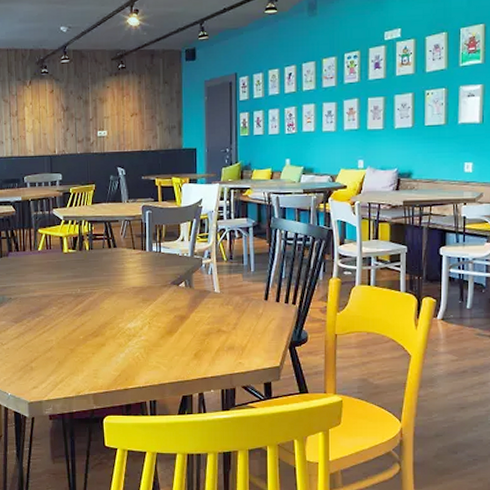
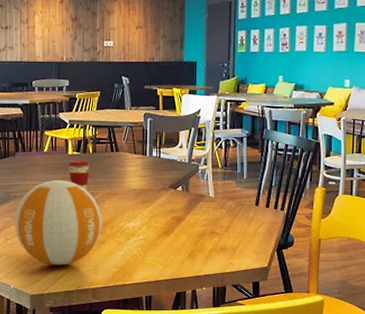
volleyball: none [9,280,102,371] -> present [14,180,102,266]
coffee cup: none [63,257,87,290] -> present [68,159,90,191]

